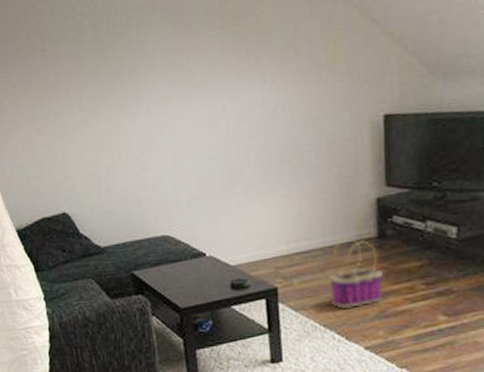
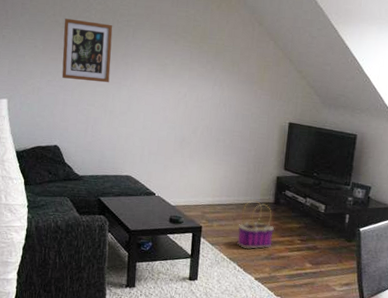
wall art: none [43,30,118,120] -> present [61,18,113,83]

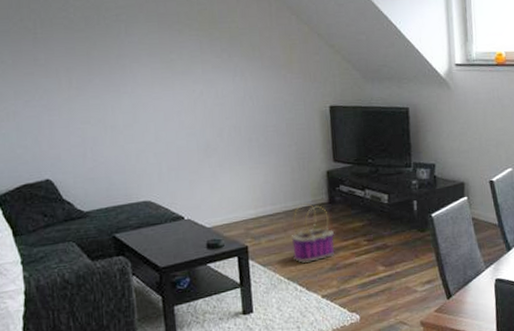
wall art: present [61,18,113,83] -> none [35,22,105,95]

